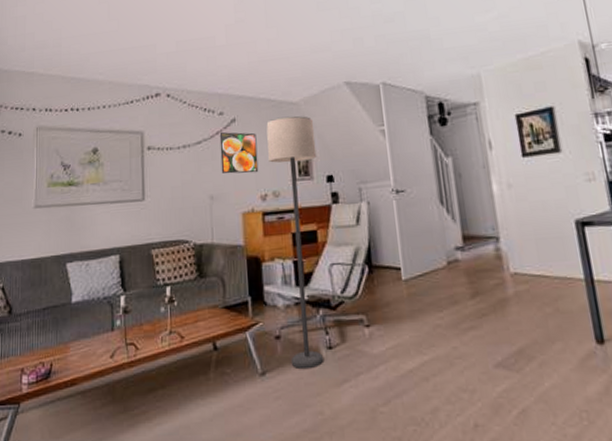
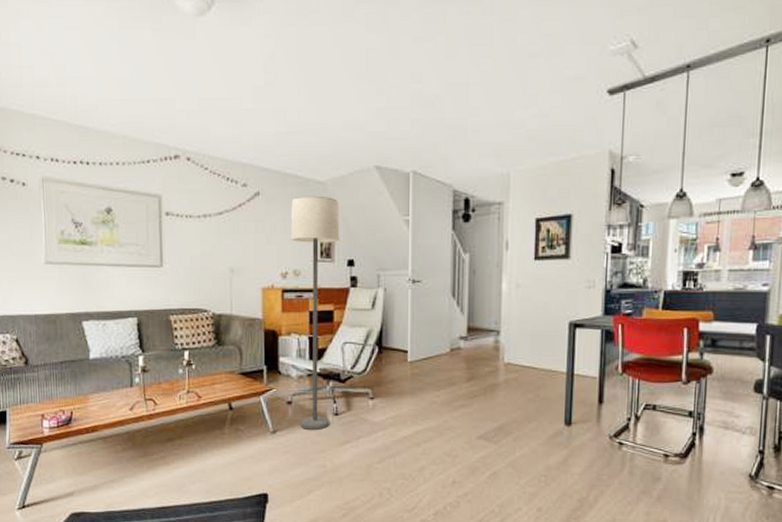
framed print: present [219,132,259,174] -> none [242,205,281,250]

